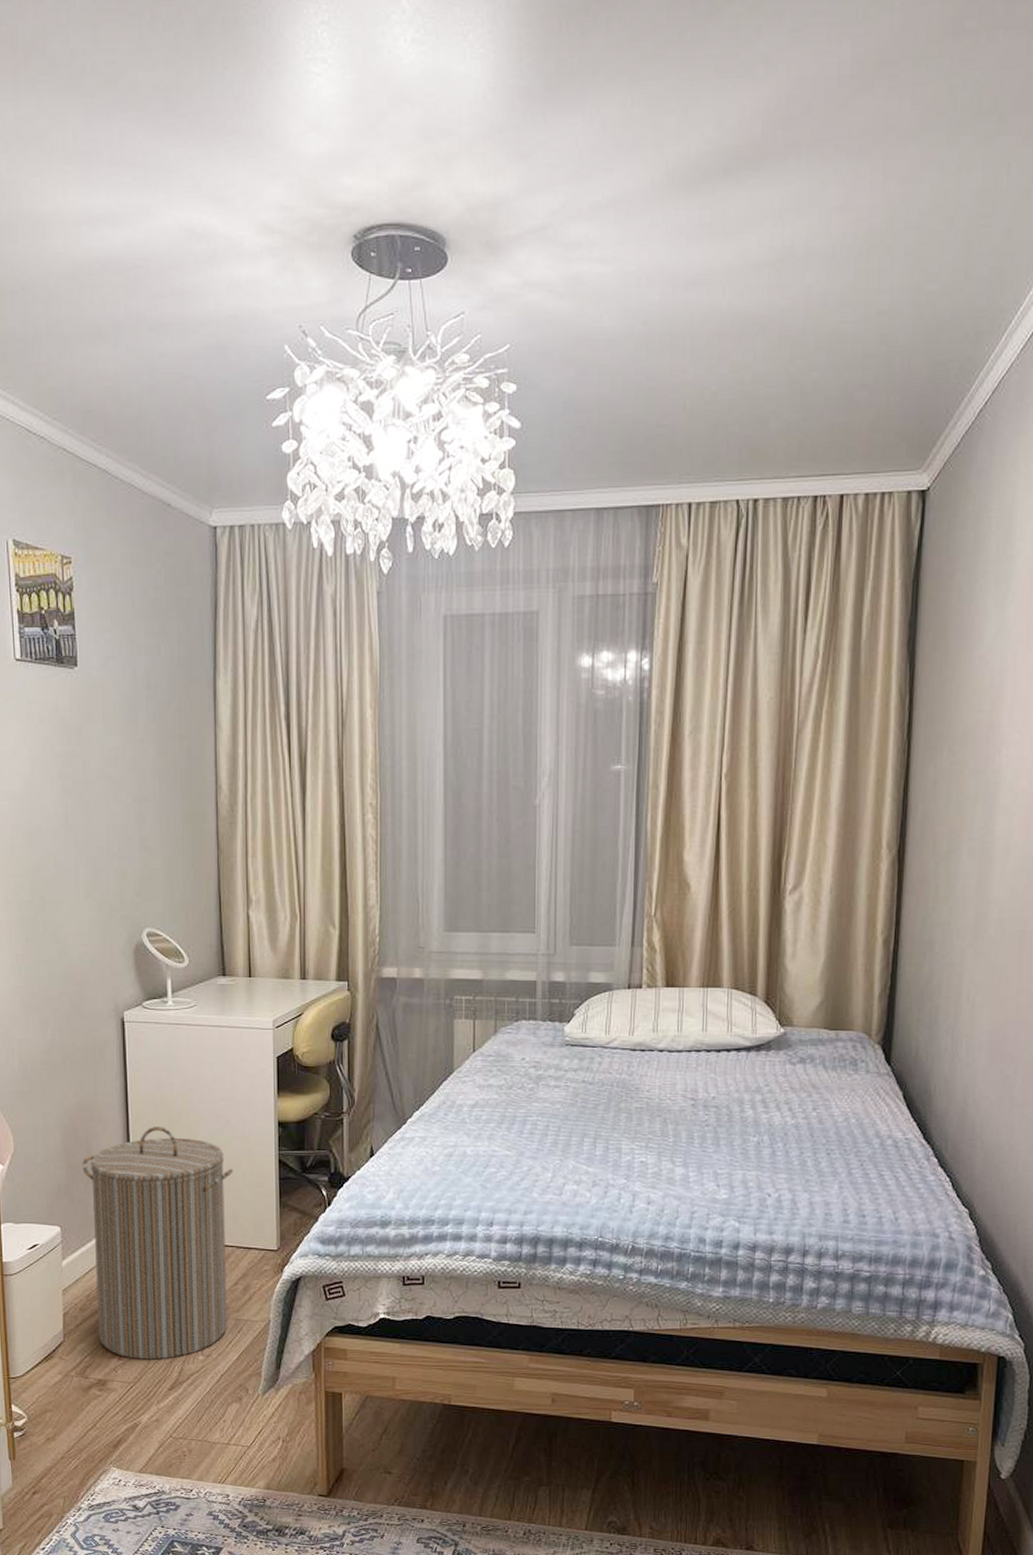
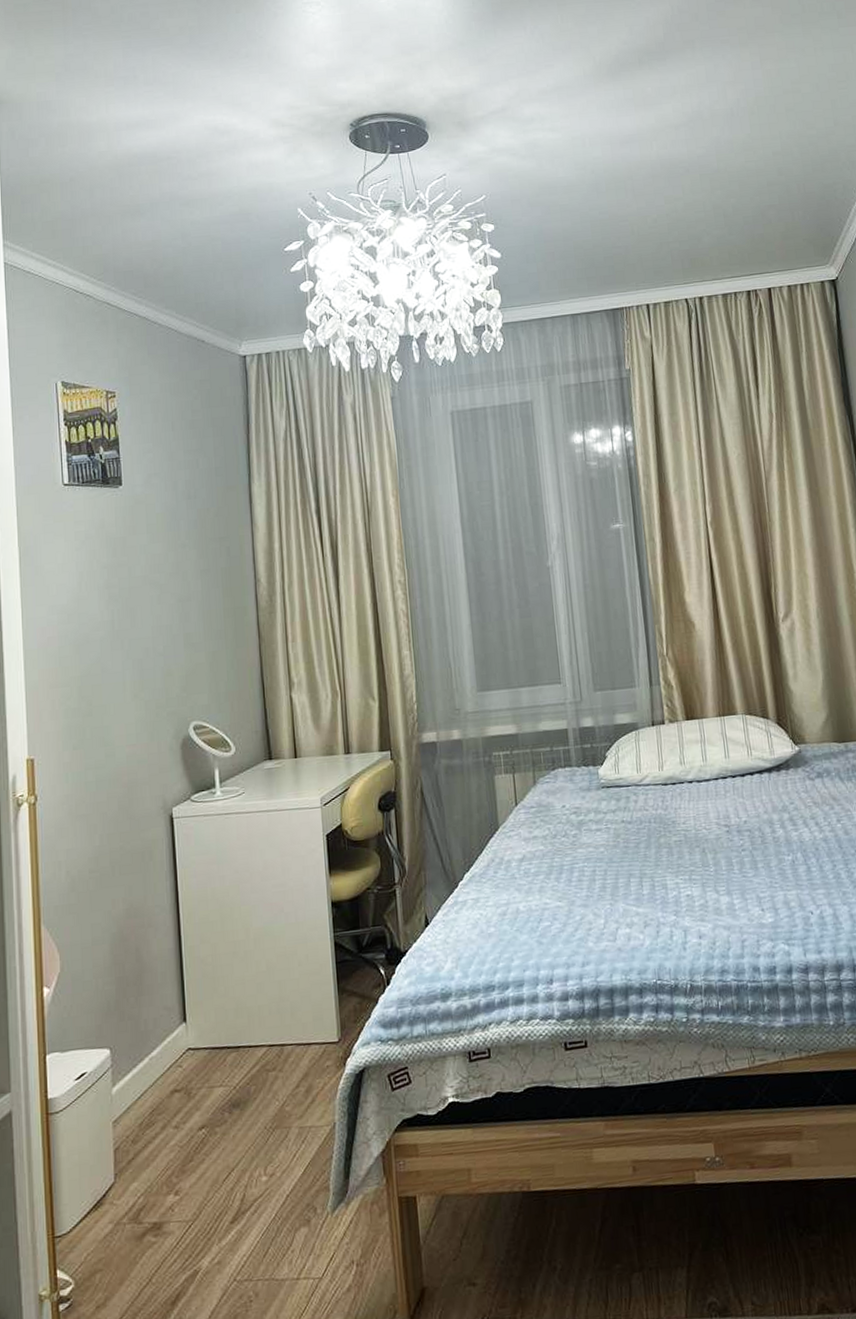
laundry hamper: present [82,1126,233,1360] -> none [132,923,290,1192]

